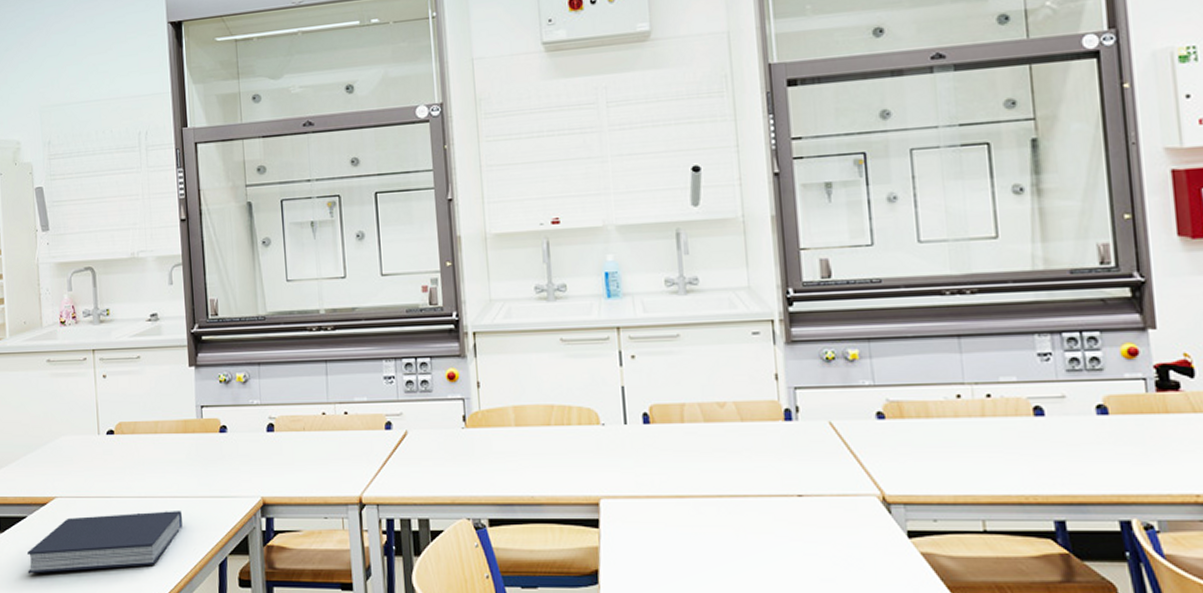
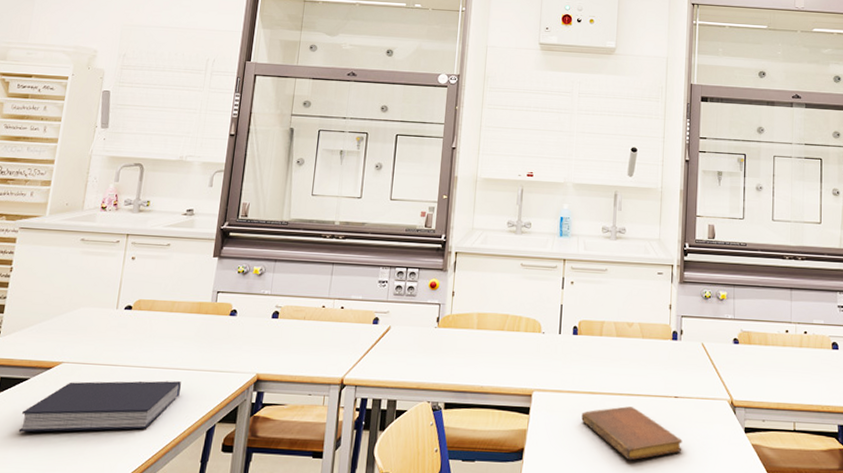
notebook: none [669,511,817,581] -> present [581,406,683,461]

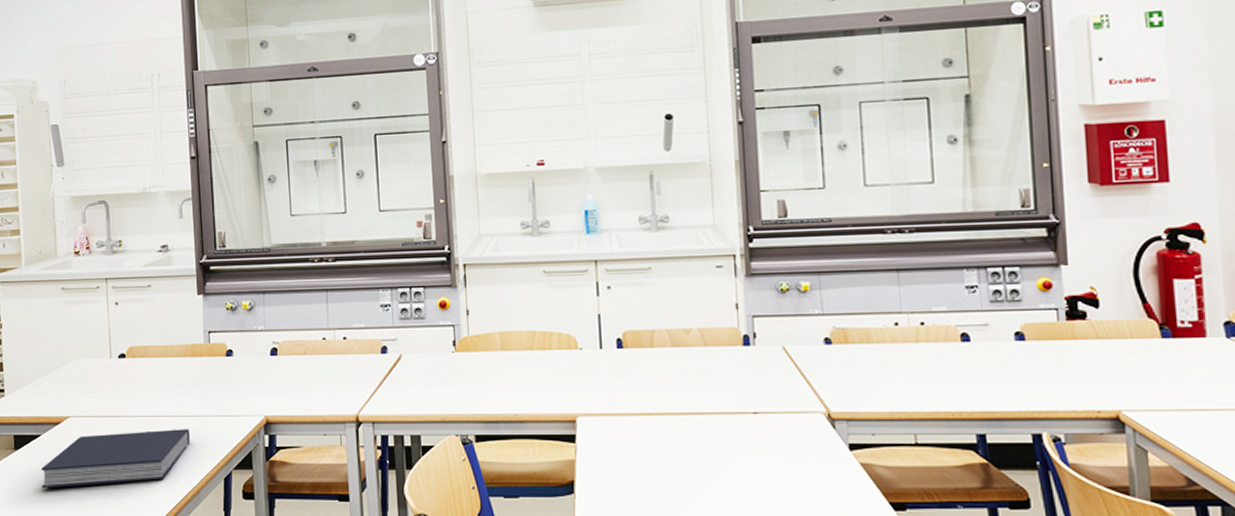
notebook: present [581,406,683,461] -> none [639,427,769,489]

